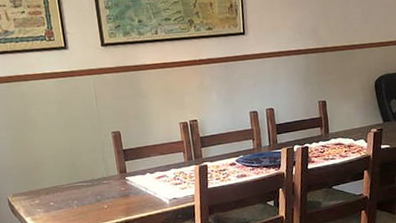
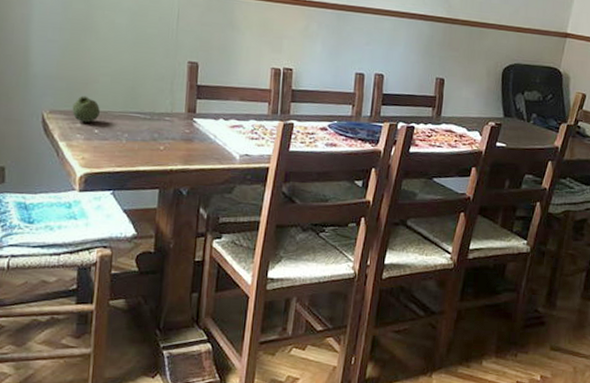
fruit: none [29,177,52,199] -> present [72,95,101,123]

